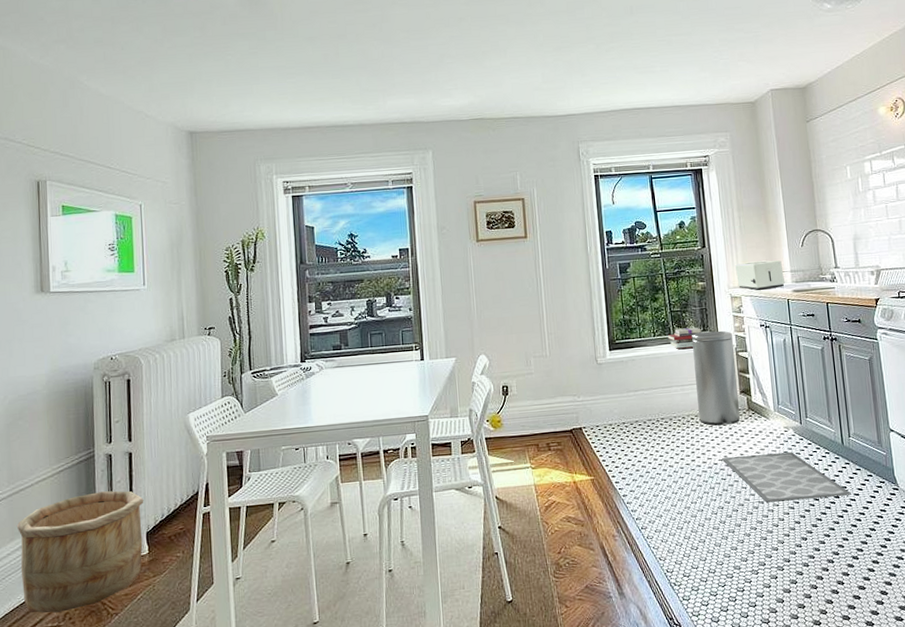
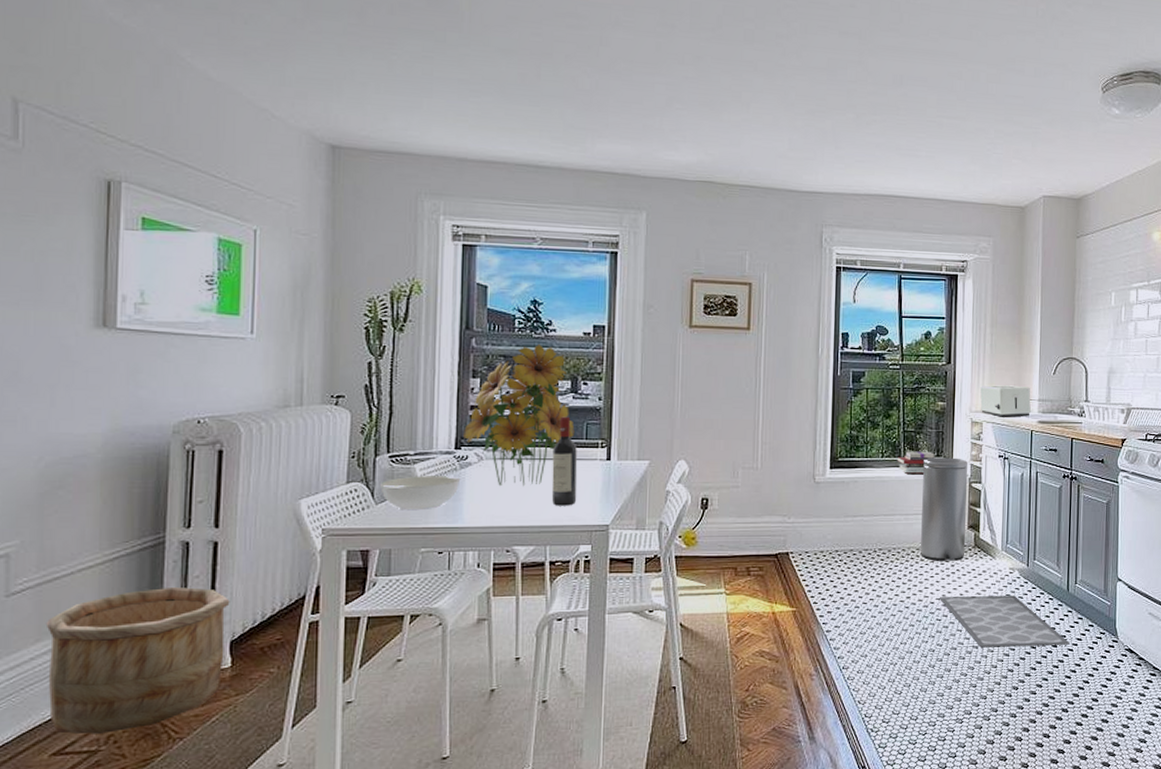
bowl: none [247,384,308,417] -> present [380,476,461,511]
flower bouquet: none [306,269,393,389] -> present [464,343,575,486]
wine bottle: none [377,327,400,403] -> present [551,416,578,506]

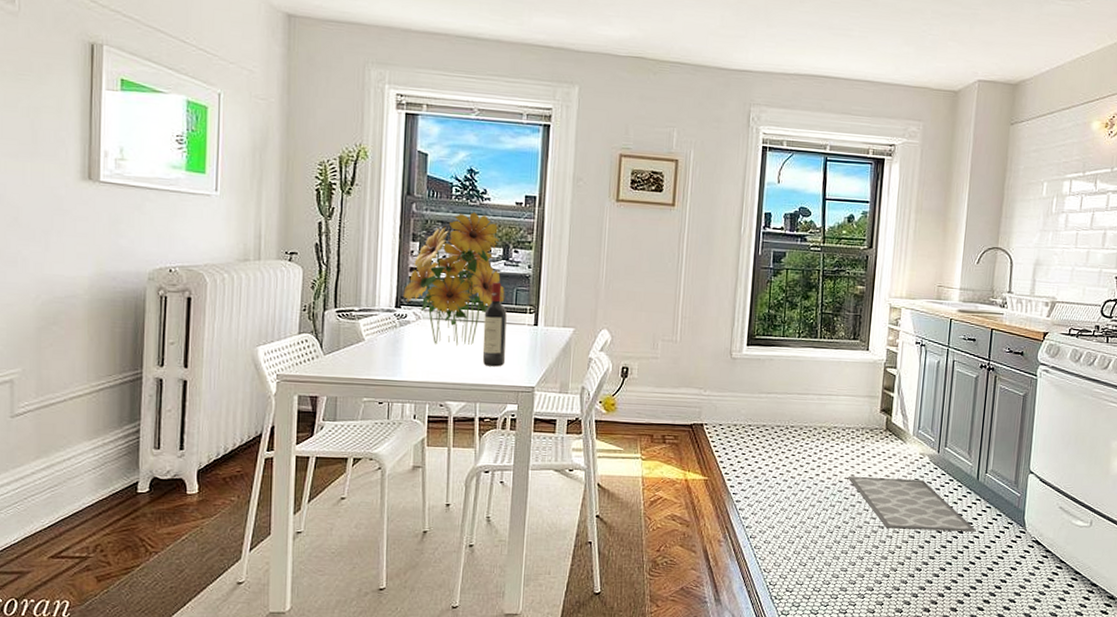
wooden bucket: present [45,587,230,735] -> none [44,418,197,543]
bowl: present [380,476,461,511] -> none [328,330,400,363]
books: present [897,451,935,474] -> none [813,332,851,356]
pedal bin: present [921,457,968,561] -> none [832,340,885,443]
toaster: present [979,385,1031,417] -> none [899,271,952,305]

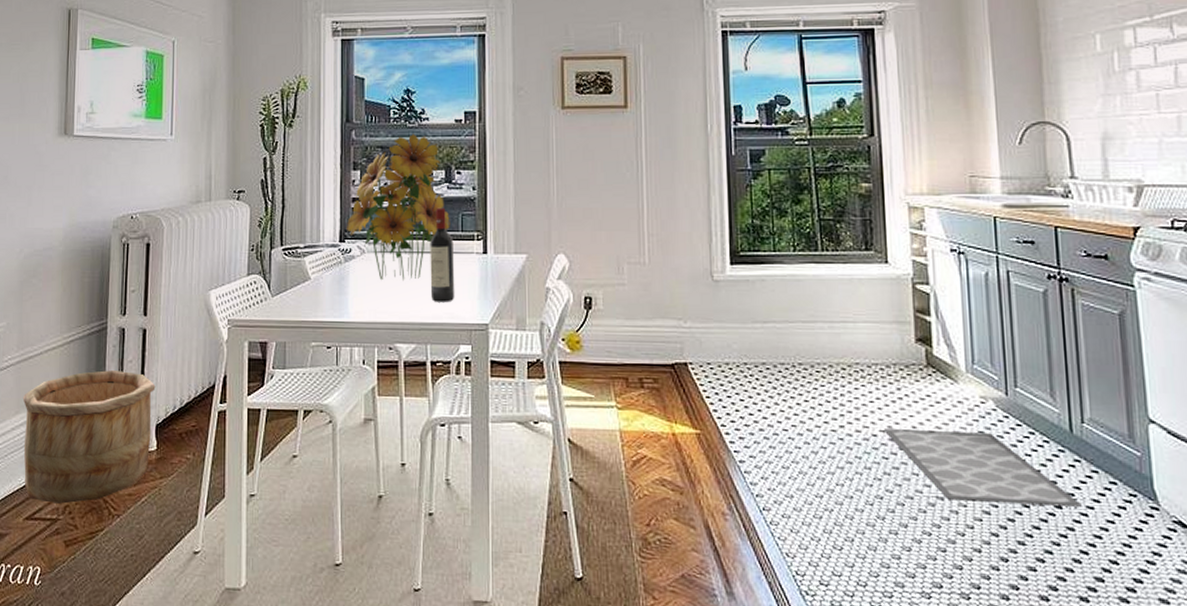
wooden bucket: none [44,418,197,543] -> present [22,370,156,504]

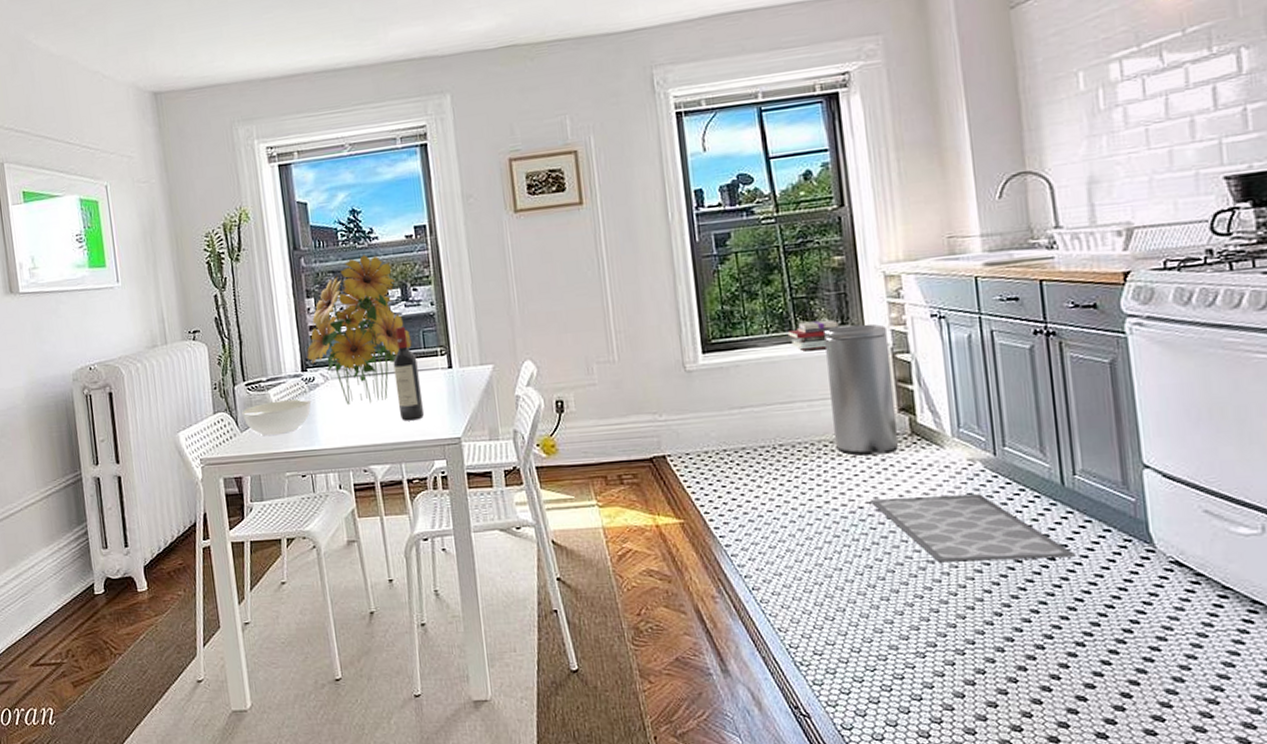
wooden bucket: present [22,370,156,504] -> none [10,518,142,649]
bowl: none [276,269,346,304] -> present [242,398,312,437]
books: none [813,243,863,272] -> present [787,319,839,350]
pedal bin: none [848,251,914,383] -> present [824,324,898,456]

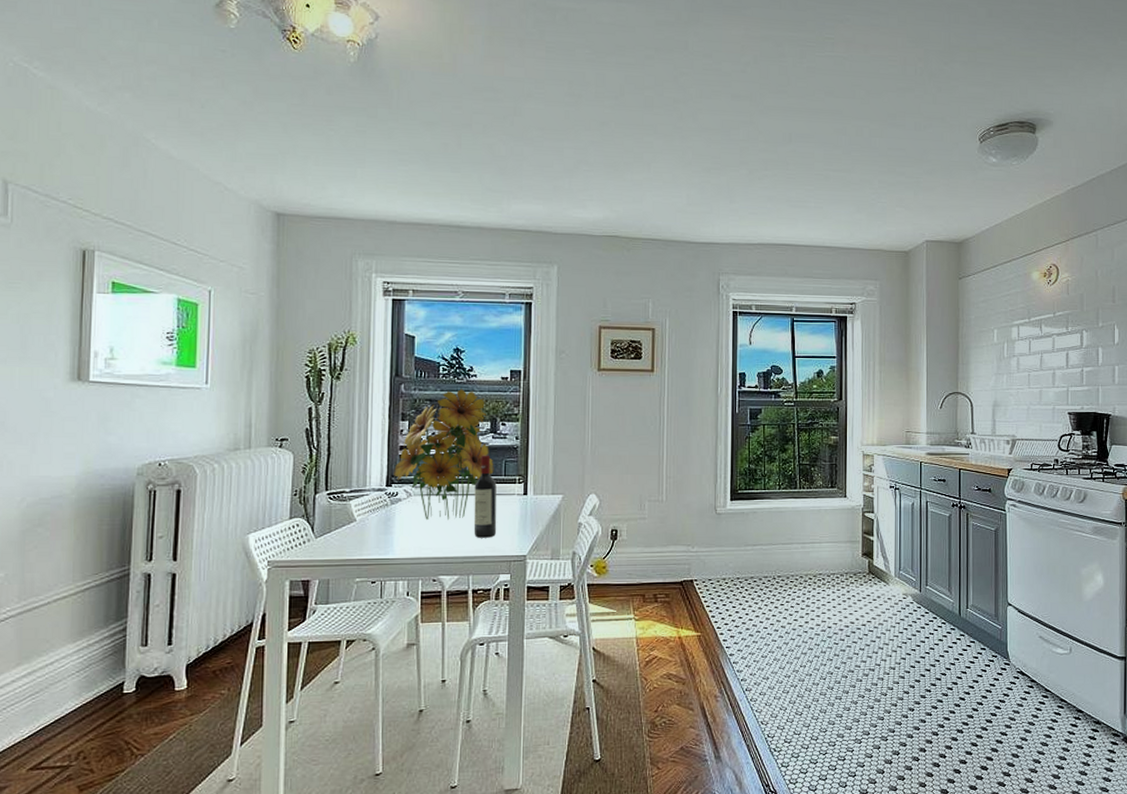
bowl: present [242,398,312,437] -> none [320,511,392,544]
books: present [787,319,839,350] -> none [793,483,829,504]
pedal bin: present [824,324,898,456] -> none [818,489,861,587]
bath mat: present [869,494,1077,563] -> none [836,620,964,671]

